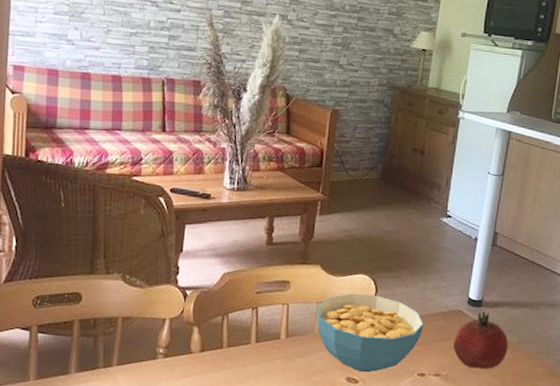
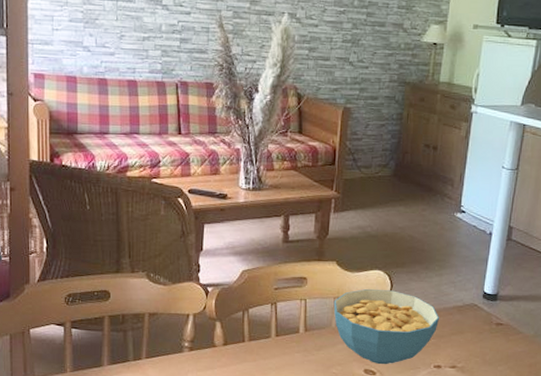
fruit: present [452,311,508,369] -> none [468,305,524,361]

